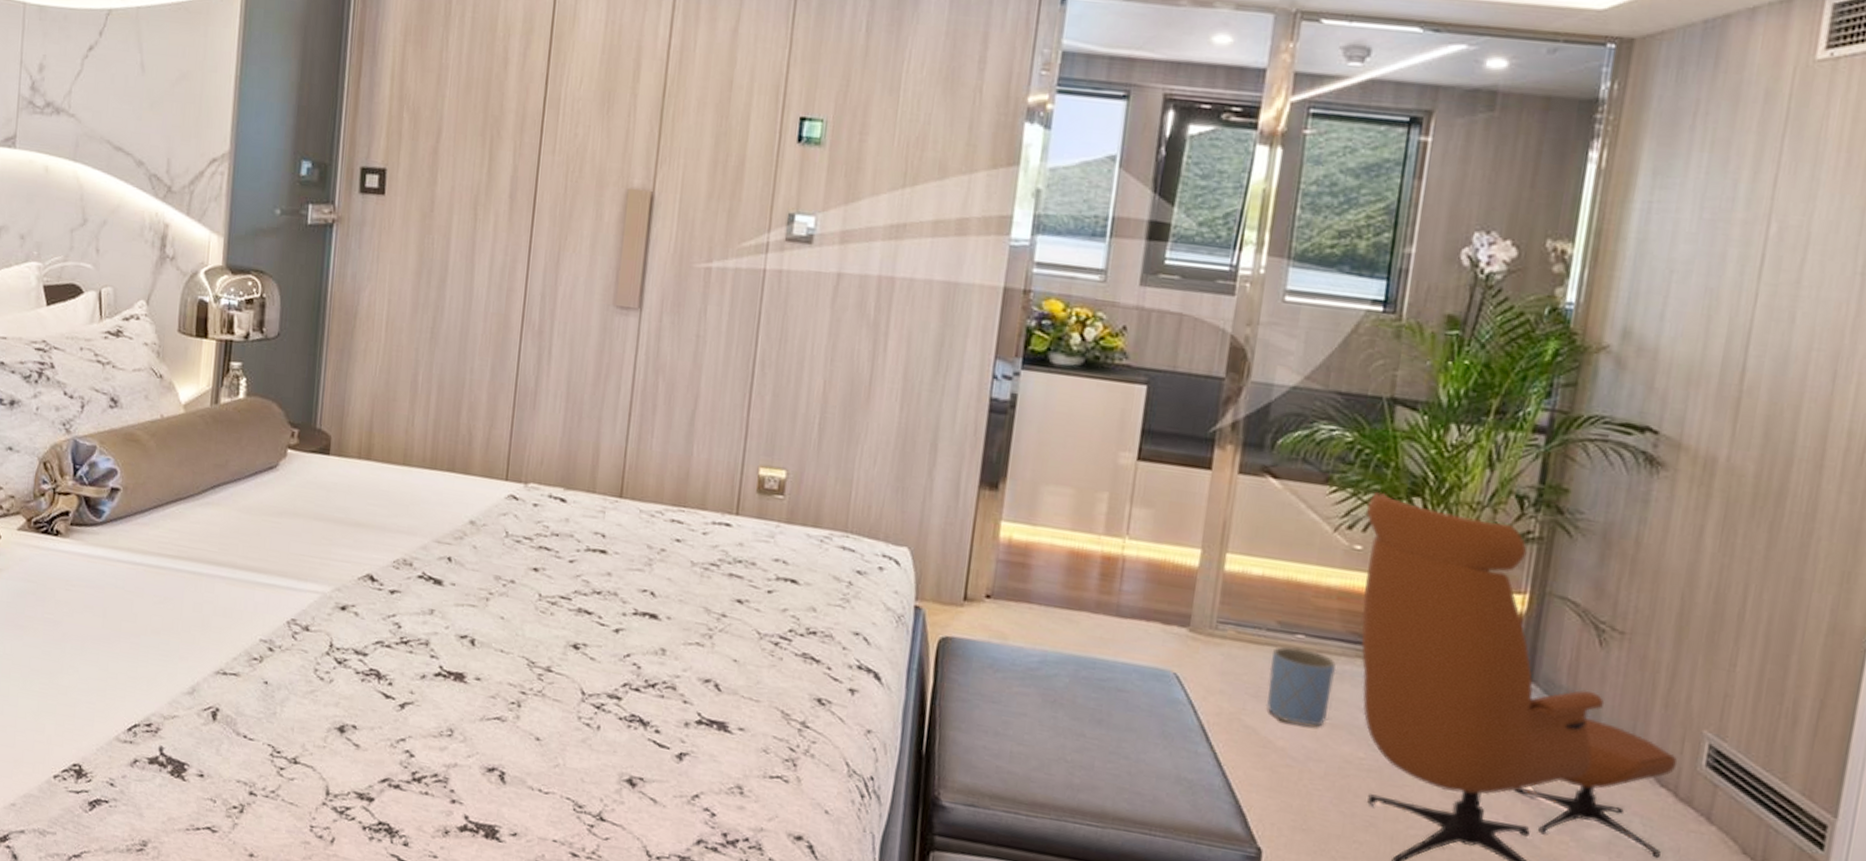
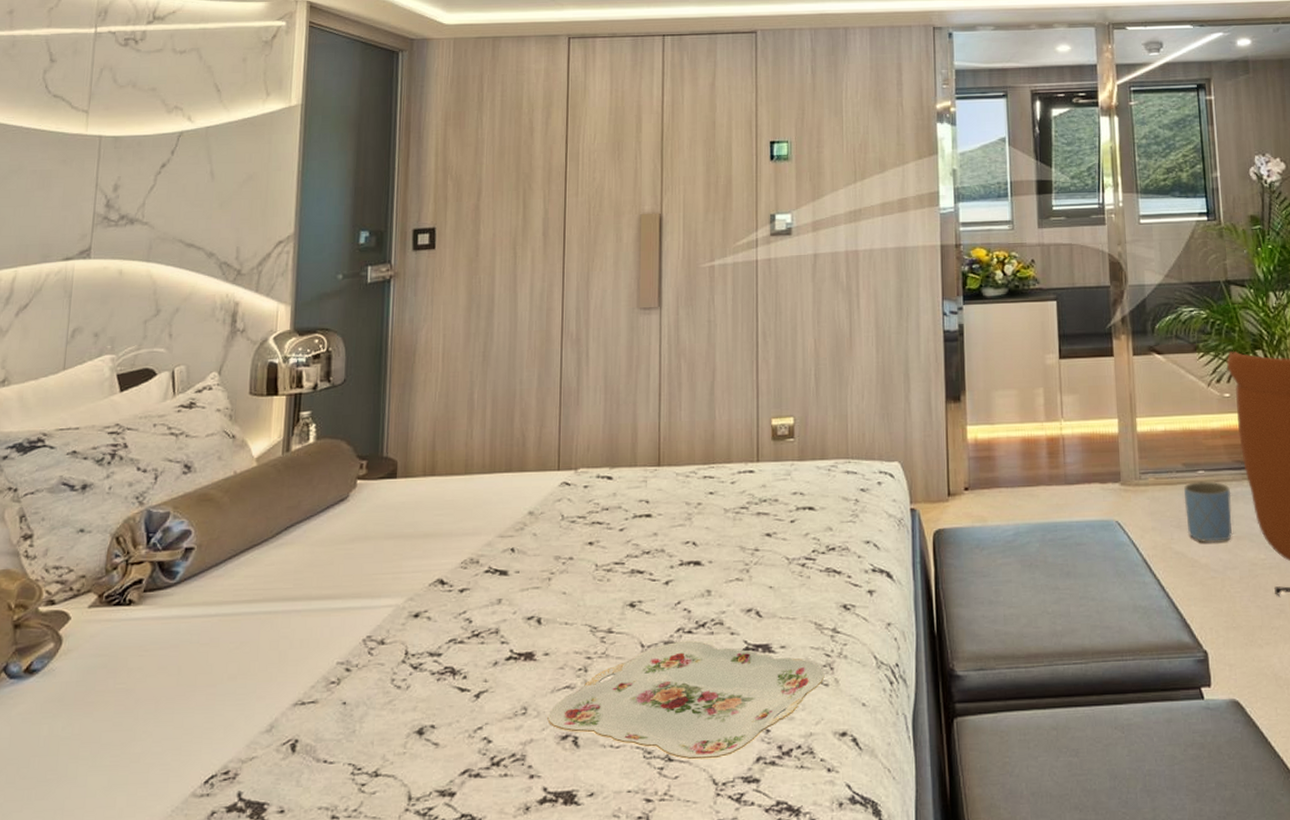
serving tray: none [474,696,786,830] -> present [547,640,825,760]

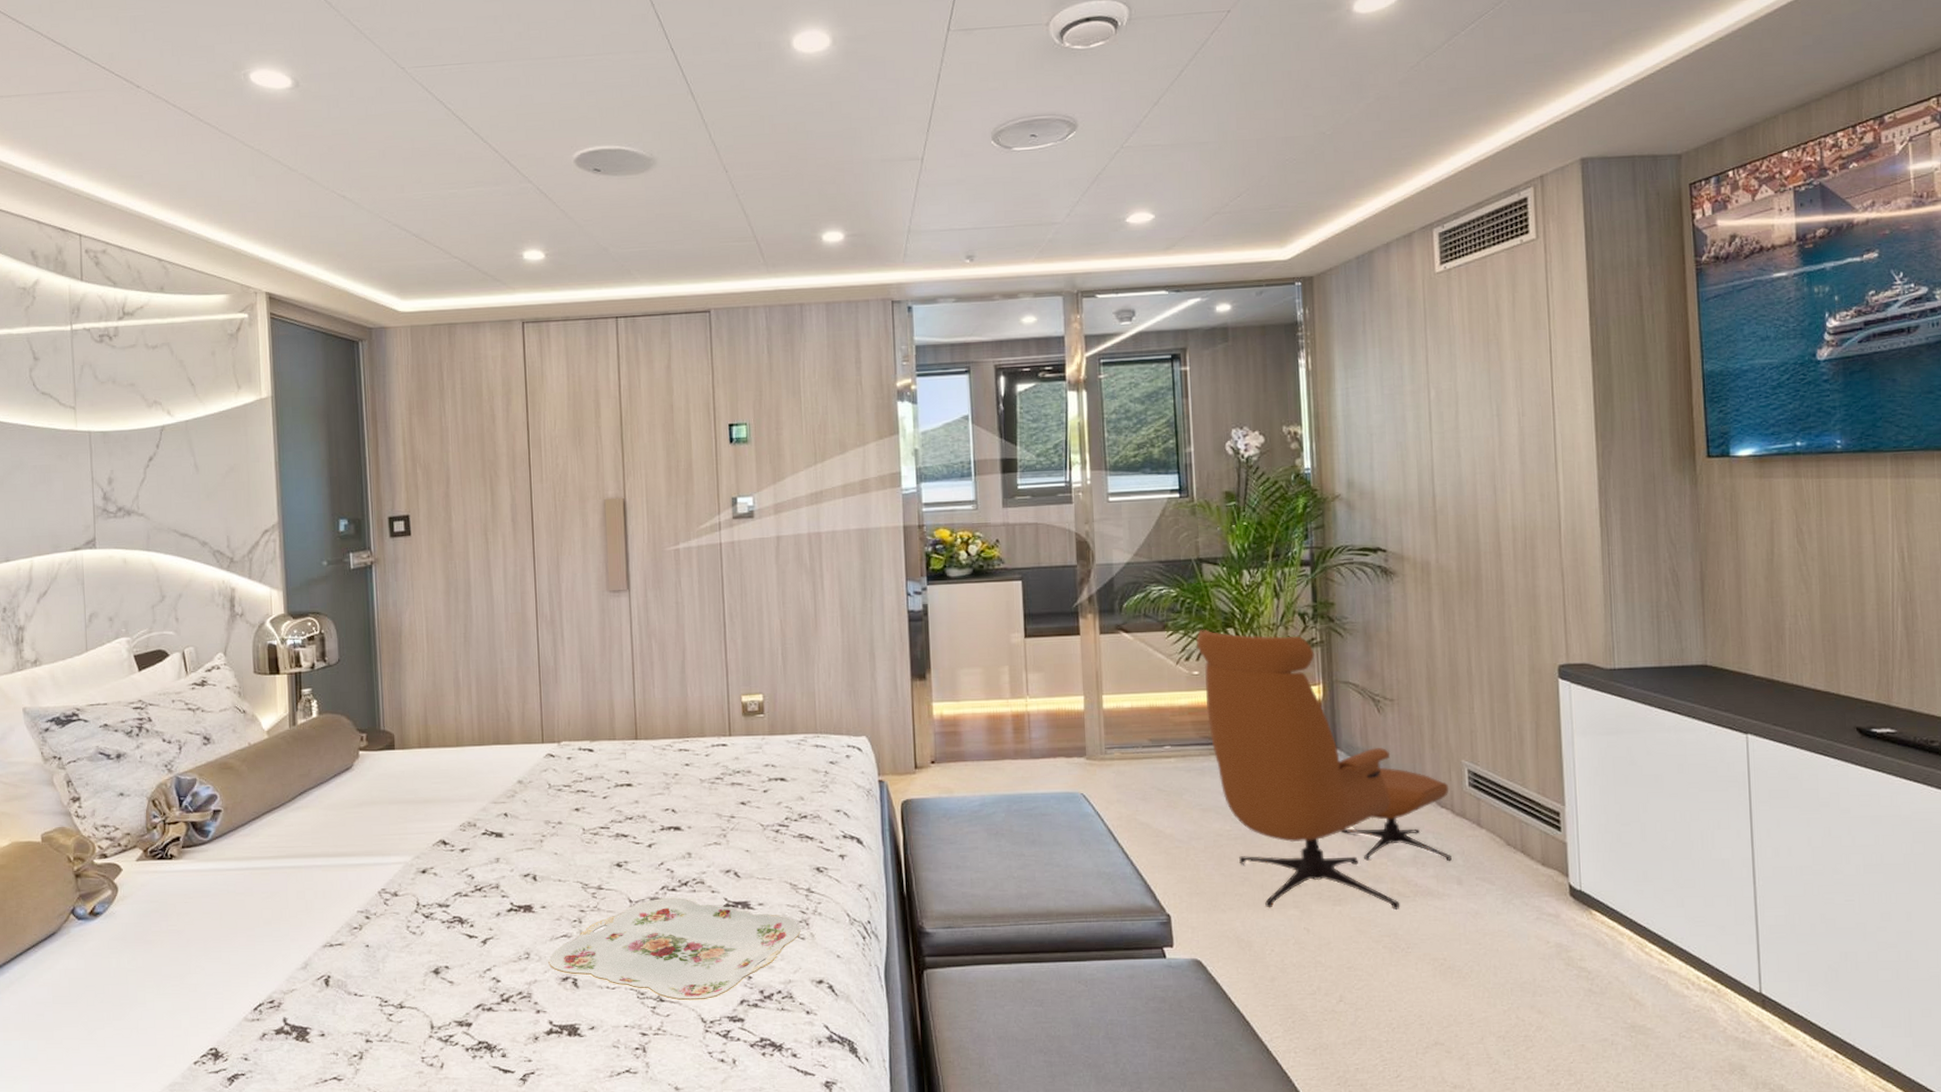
planter: present [1184,480,1232,542] -> none [1150,755,1198,814]

